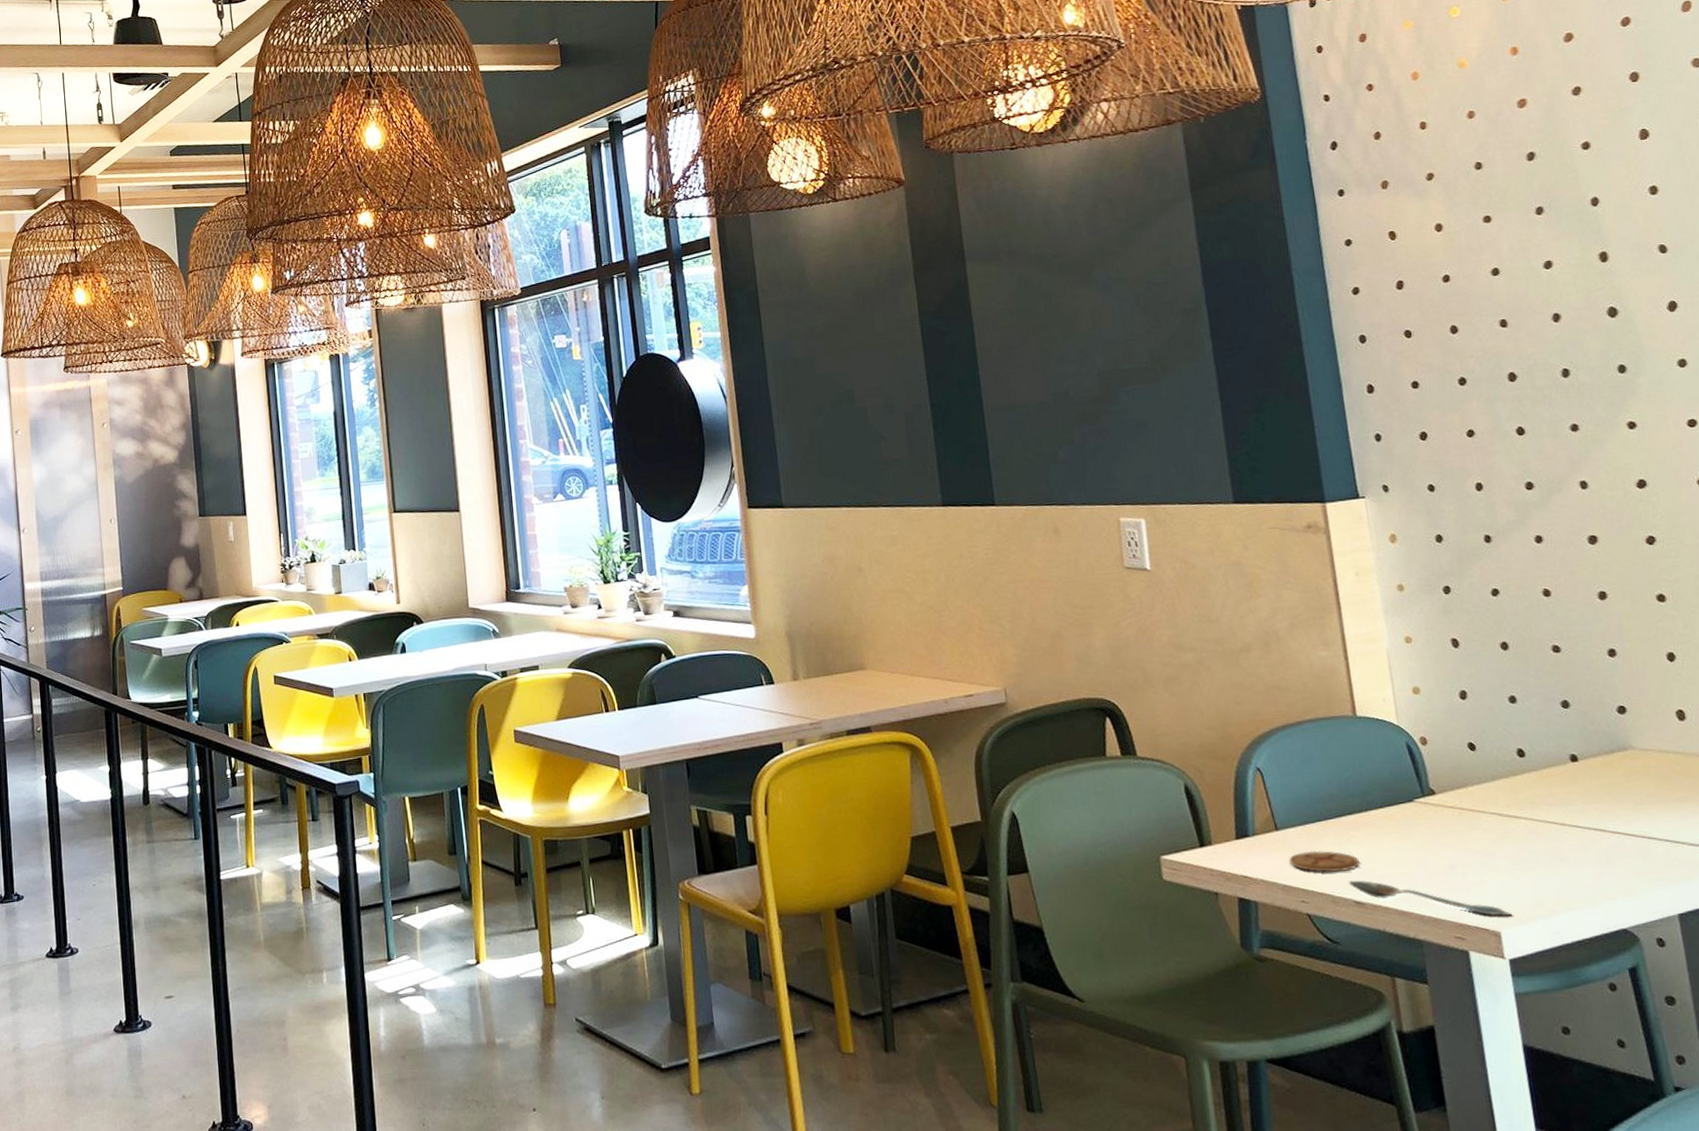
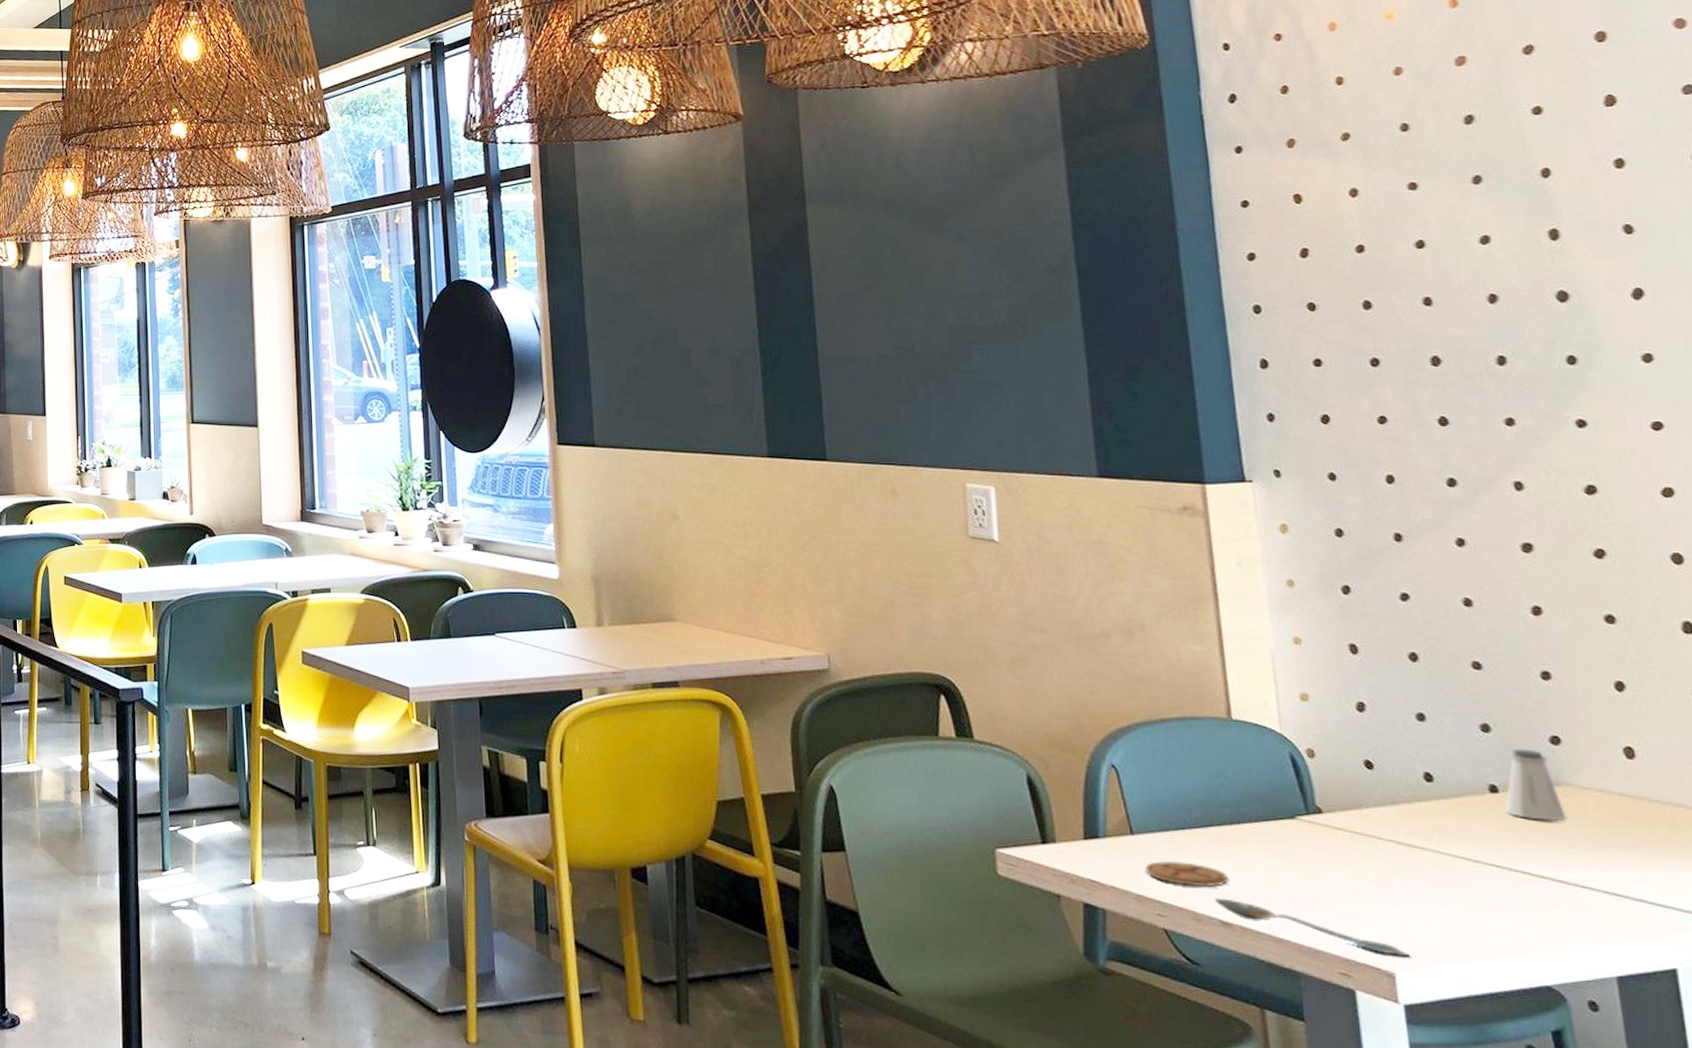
saltshaker: none [1584,719,1633,783] -> present [1505,748,1566,821]

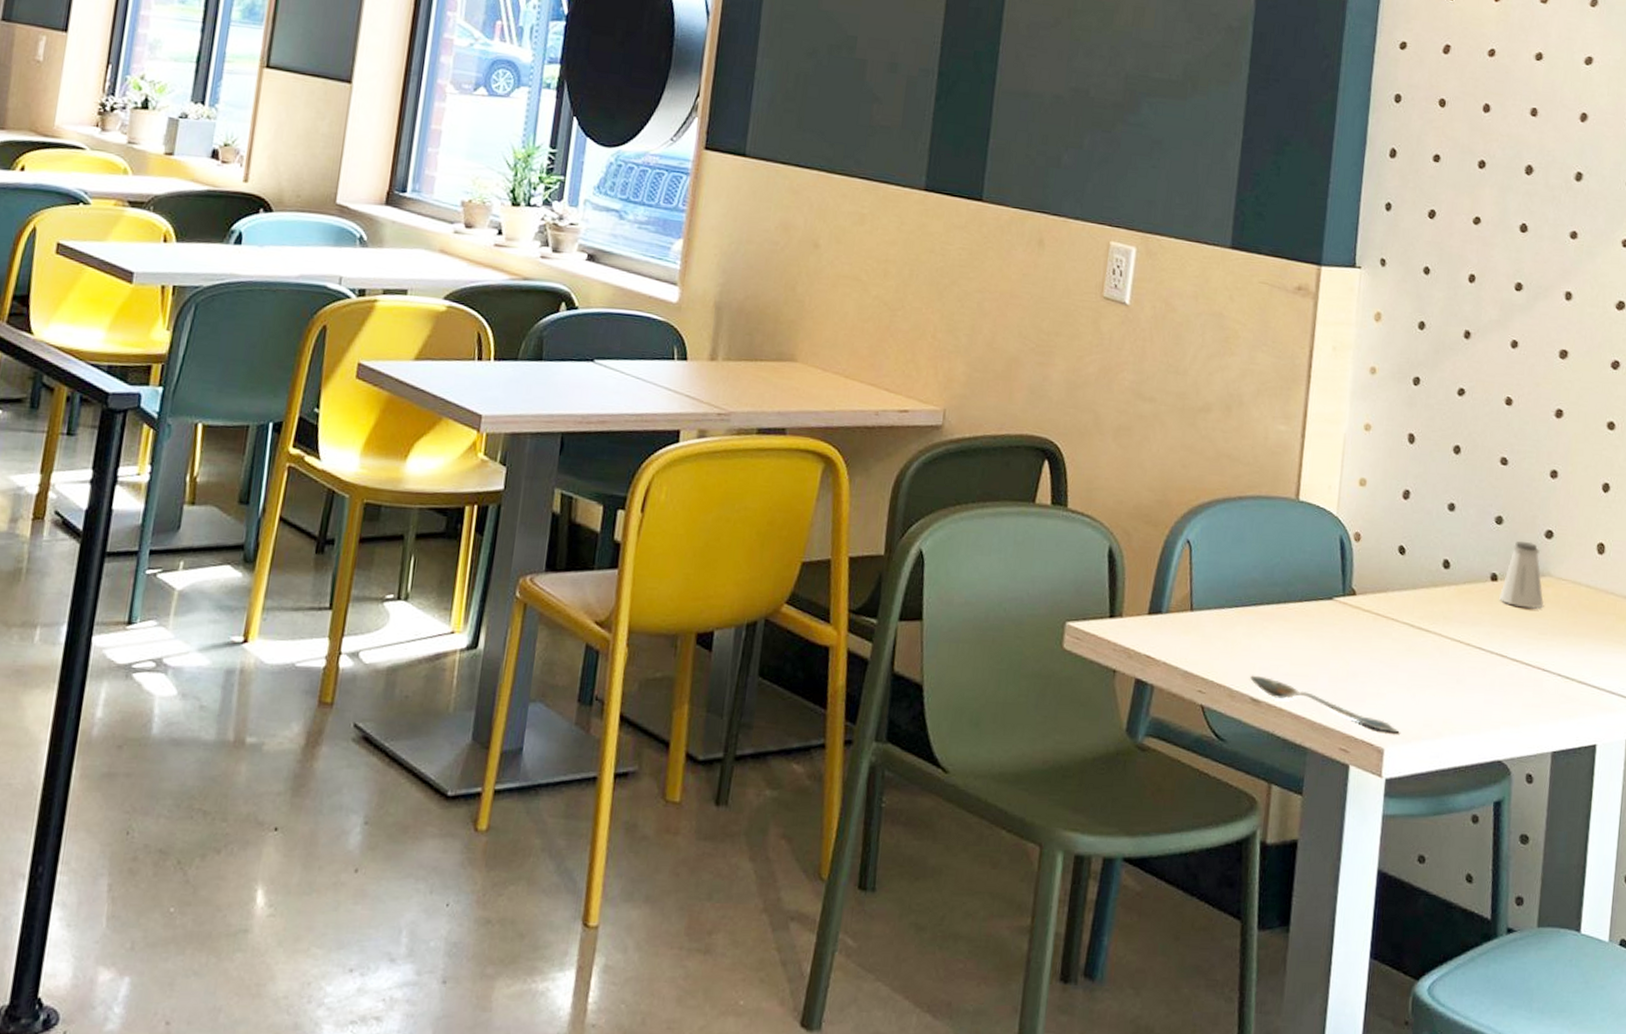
coaster: present [1144,860,1228,888] -> none [1195,637,1266,665]

